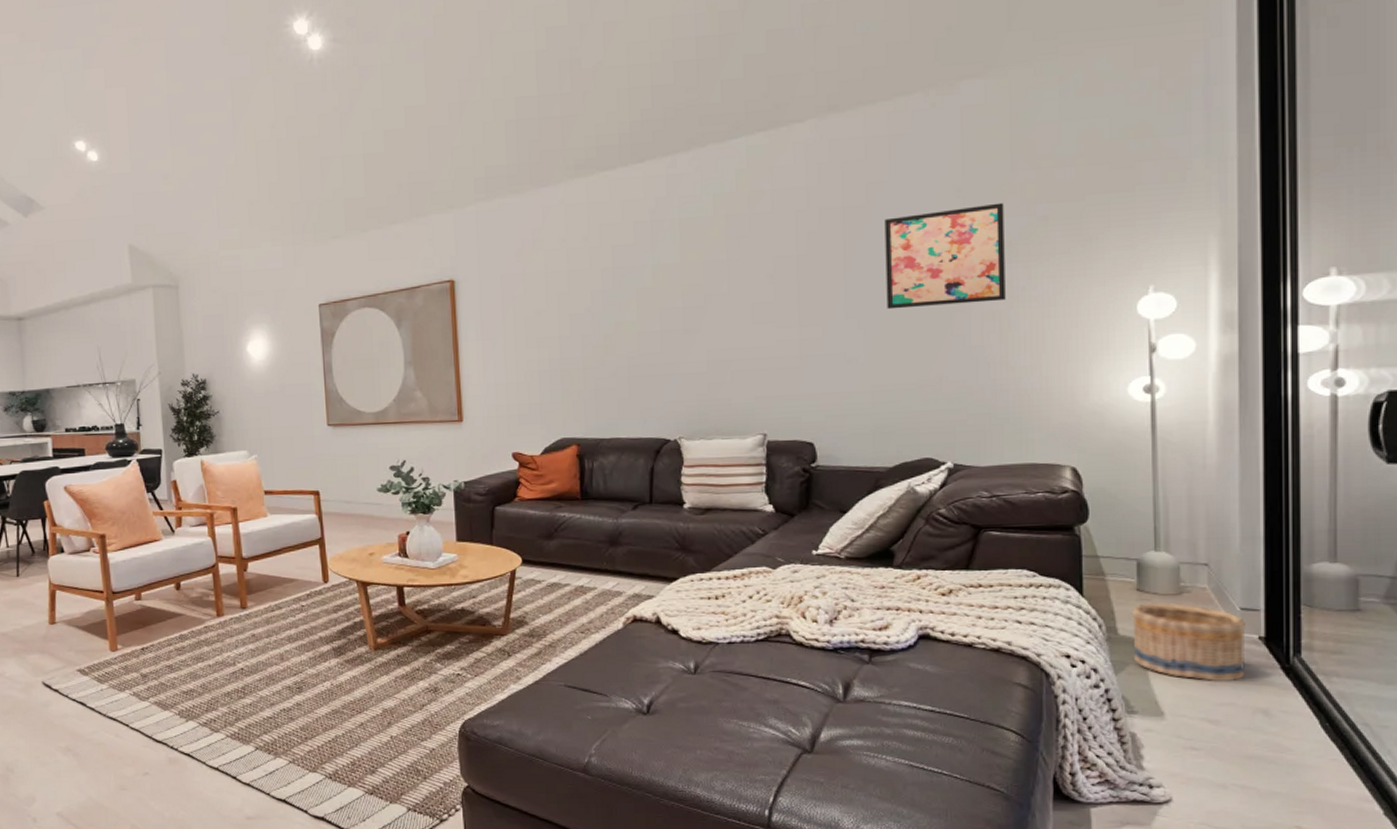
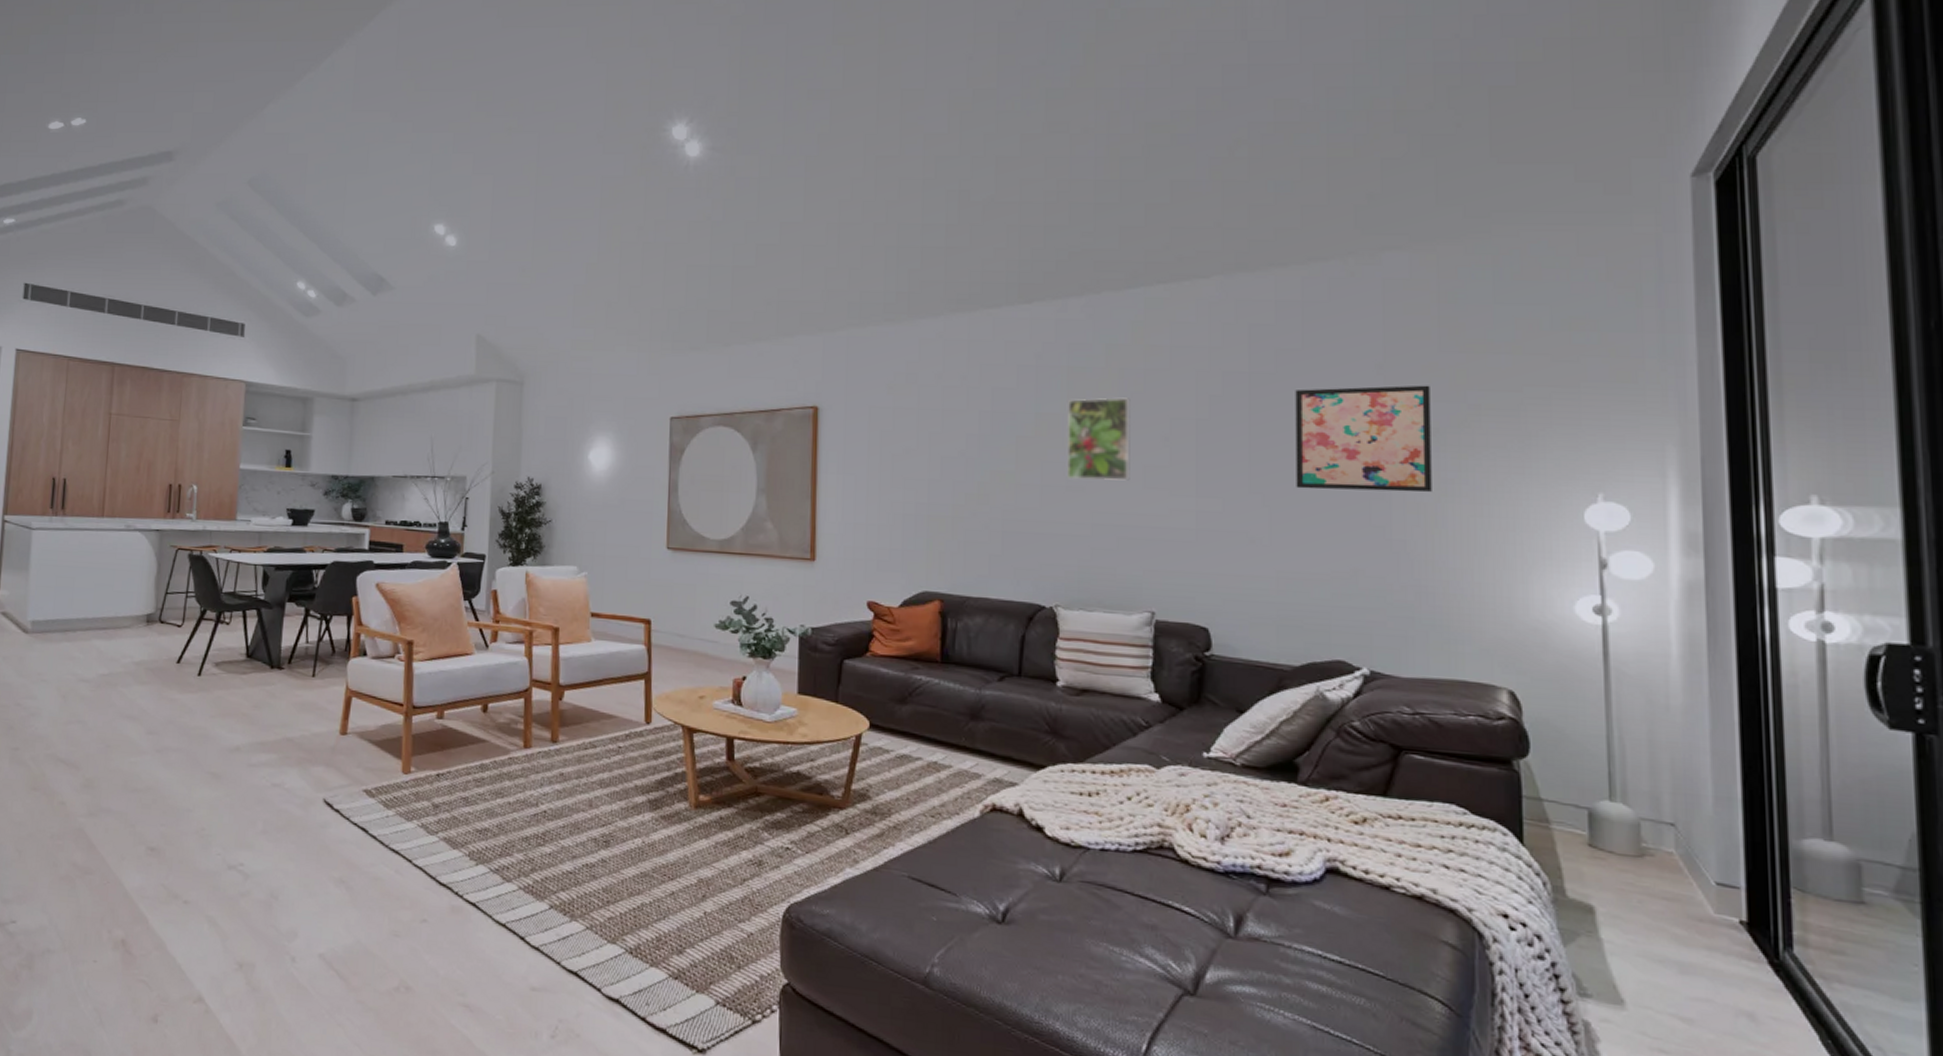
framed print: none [681,242,740,322] -> present [1067,397,1131,481]
basket: present [1131,602,1246,682] -> none [1582,862,1725,972]

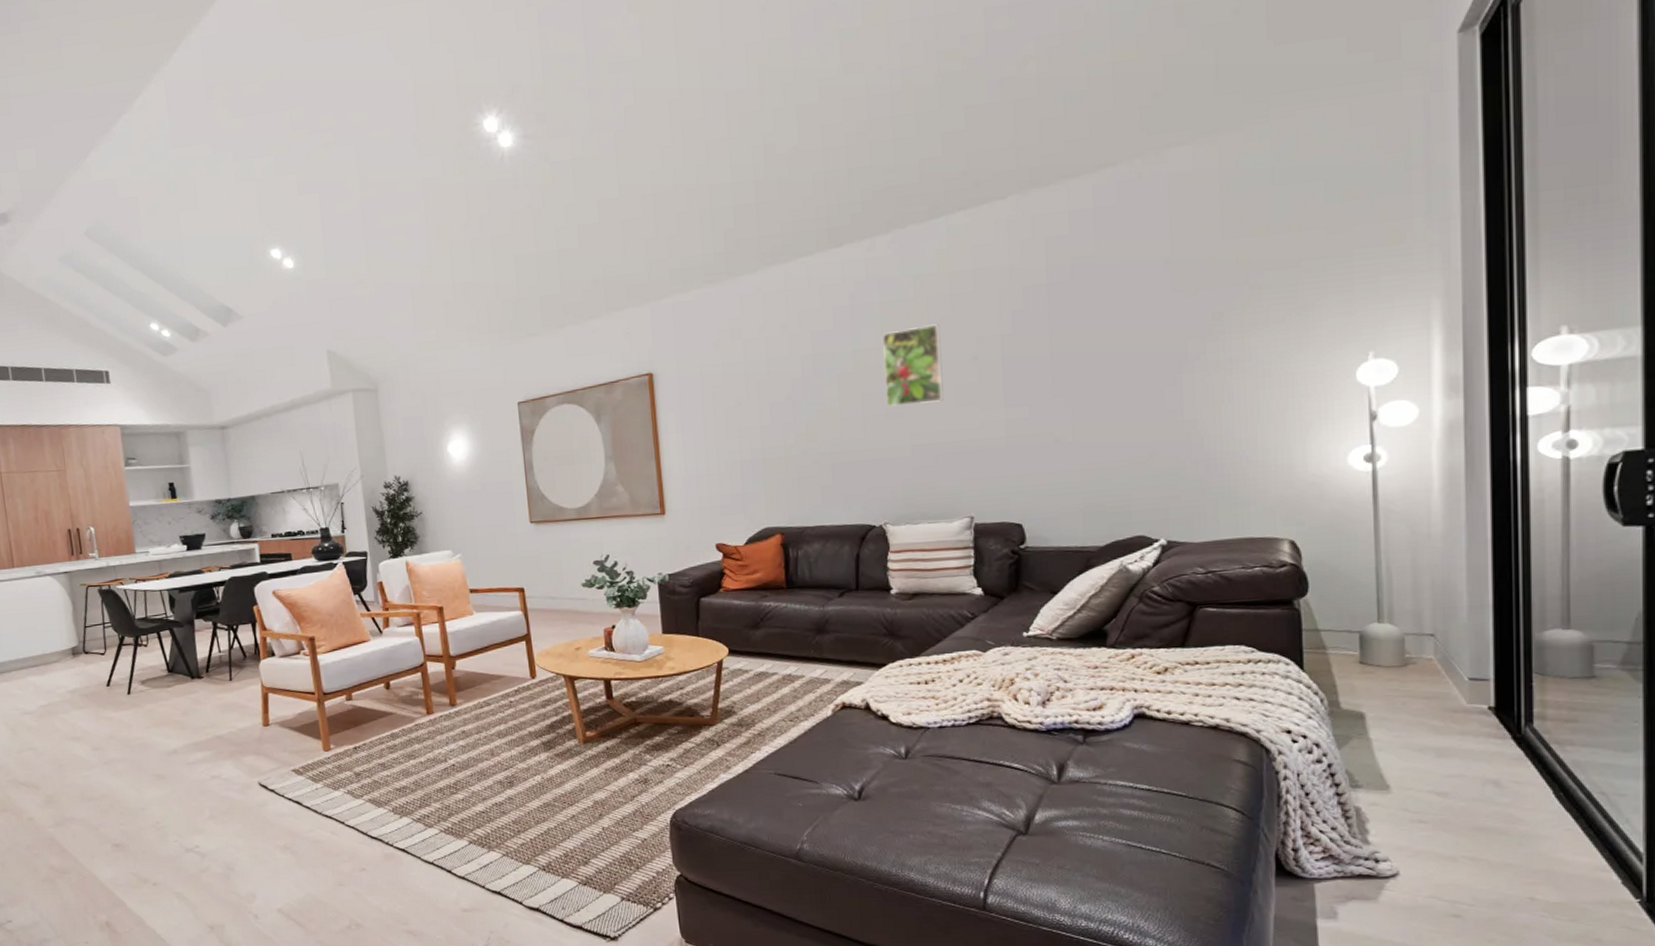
wall art: present [1295,385,1432,493] -> none [1091,272,1218,387]

